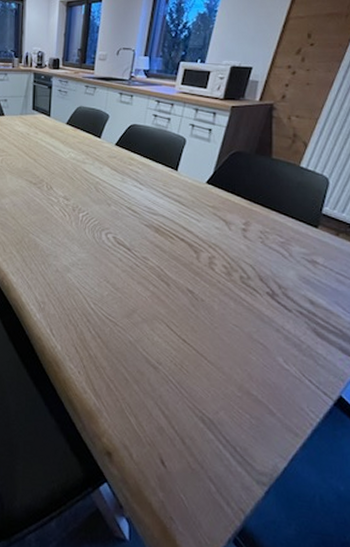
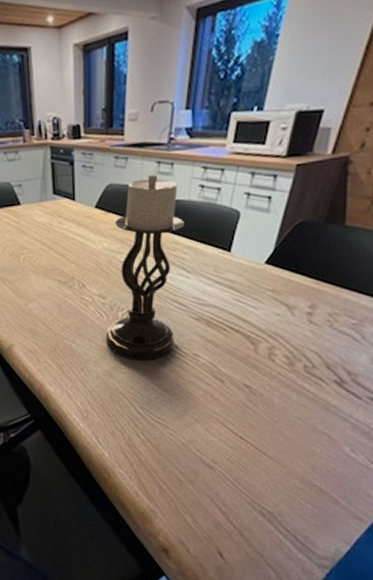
candle holder: none [67,102,140,260] -> present [106,174,185,361]

